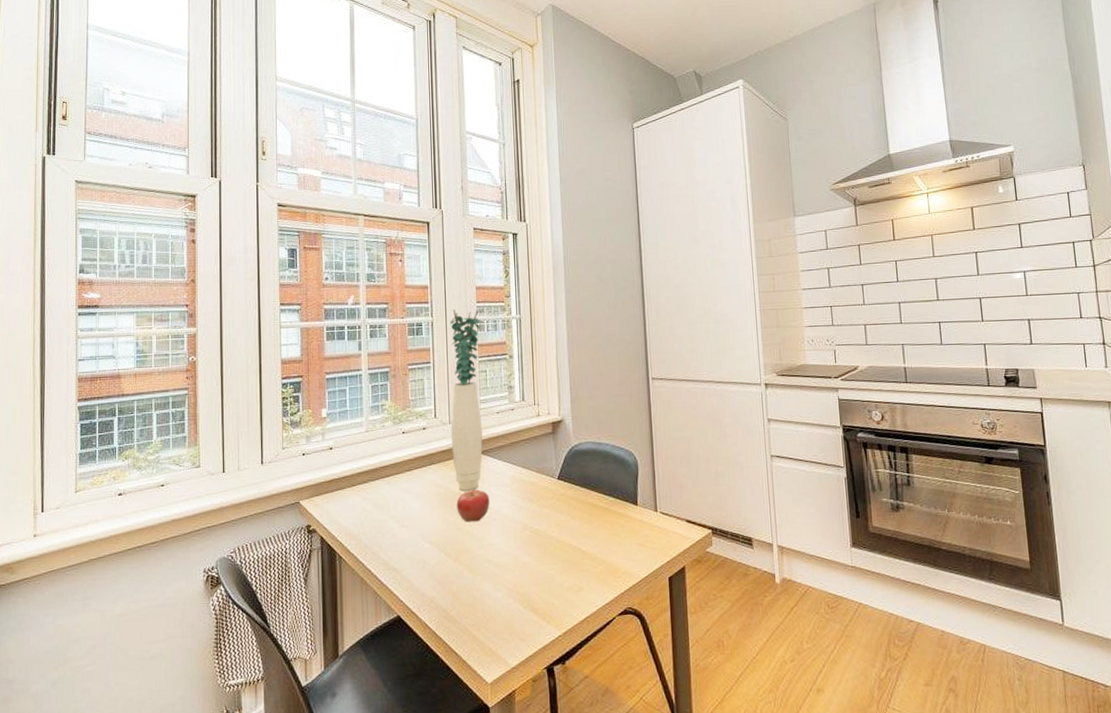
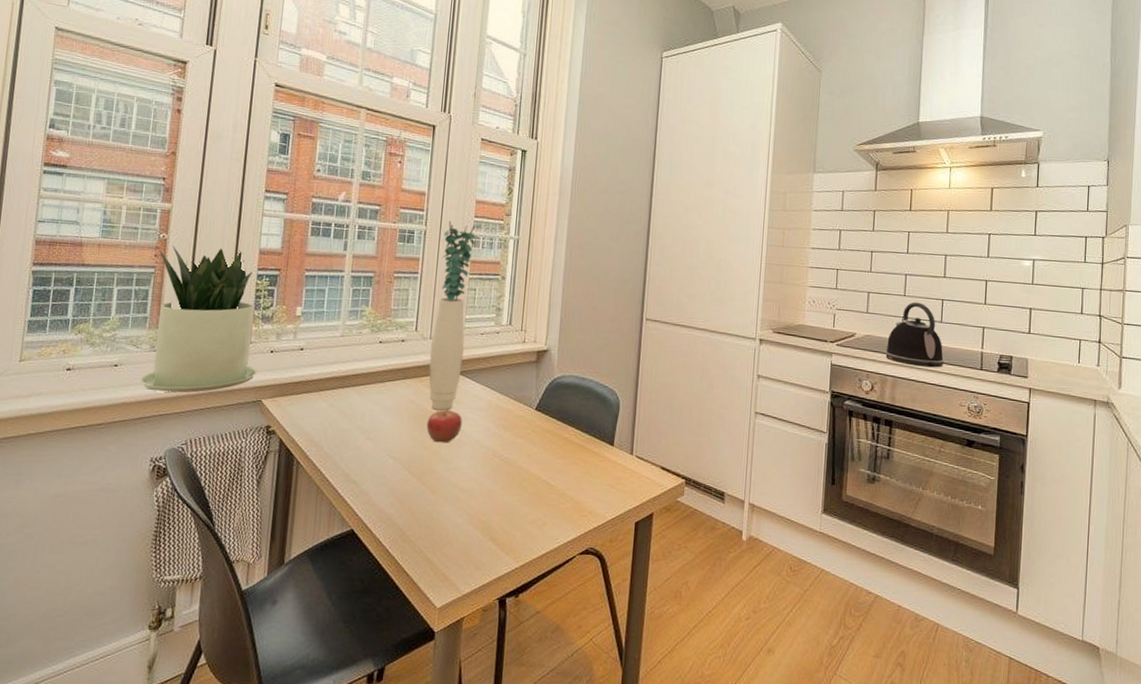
planter: none [186,362,292,505] -> present [140,245,257,393]
kettle: none [890,328,951,391] -> present [885,302,945,368]

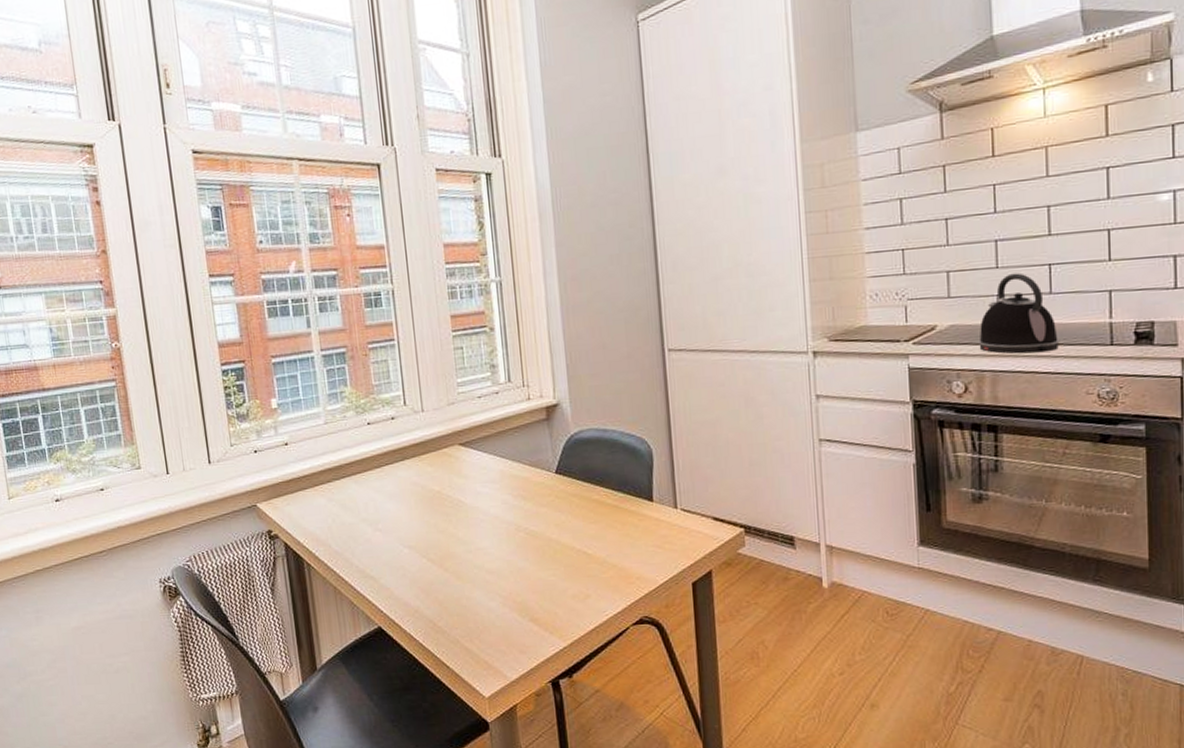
planter: present [140,245,257,393] -> none [115,346,245,511]
fruit: present [426,408,462,443] -> none [436,485,476,524]
vase: present [429,221,476,411] -> none [414,273,464,489]

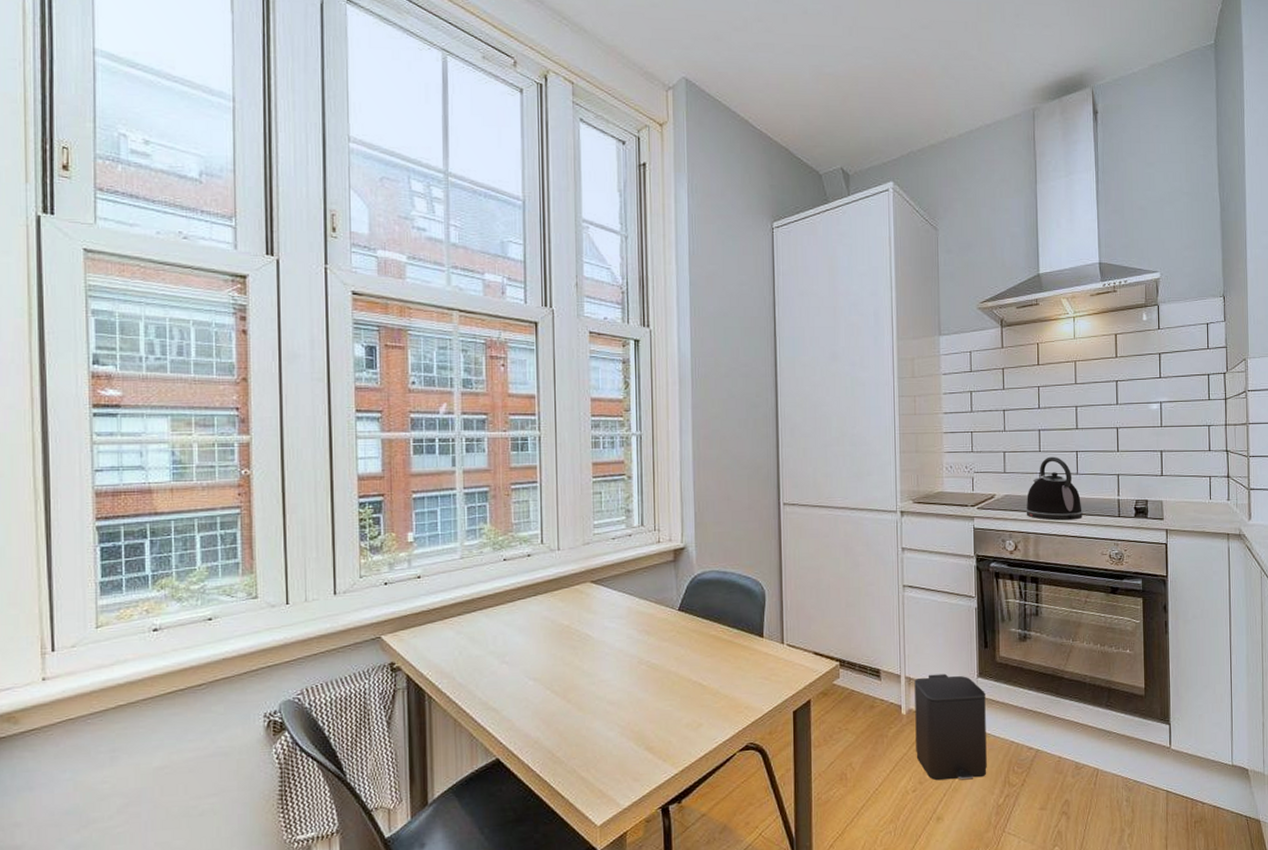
pedal bin: none [837,541,933,664] -> present [914,673,987,781]

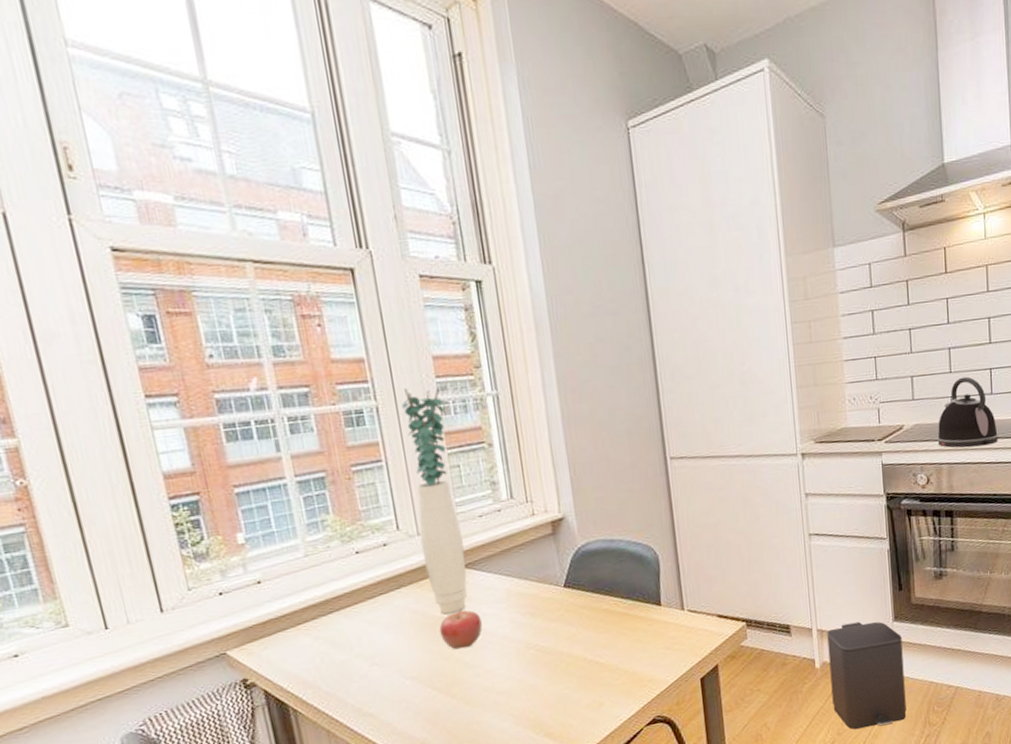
vase: none [559,423,596,624] -> present [402,388,468,615]
fruit: none [565,620,602,657] -> present [439,609,483,650]

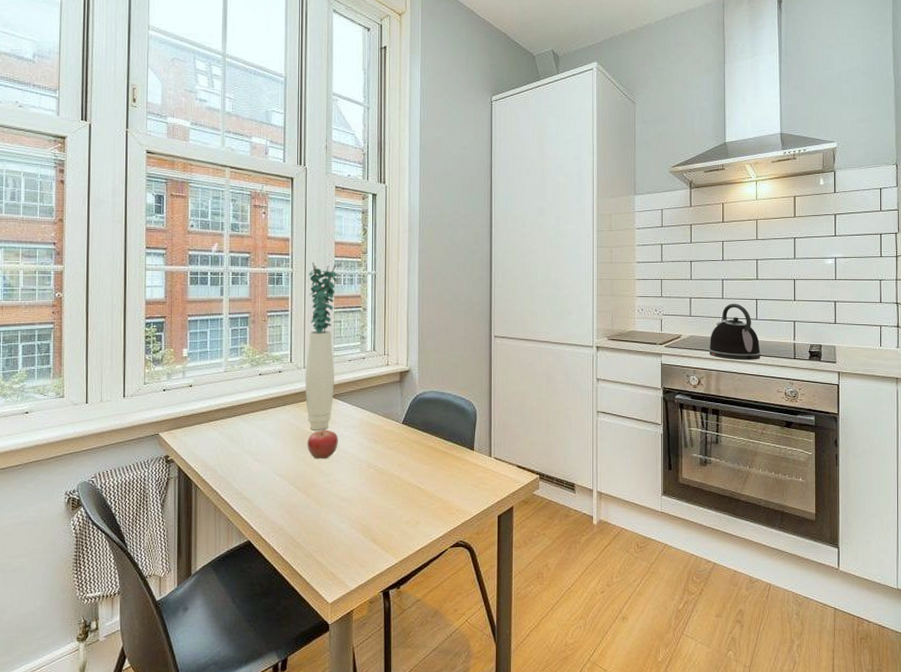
pedal bin: present [827,621,906,729] -> none [605,490,668,586]

